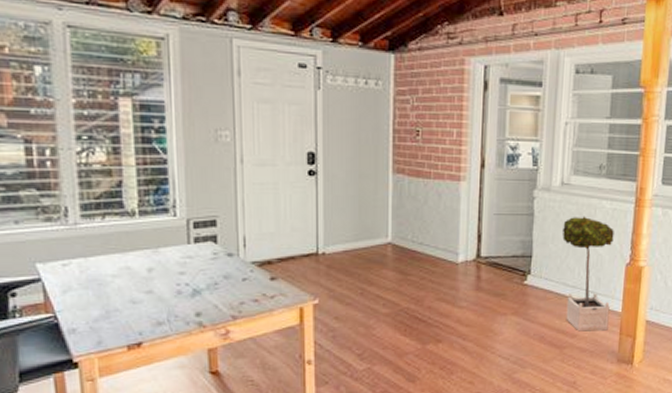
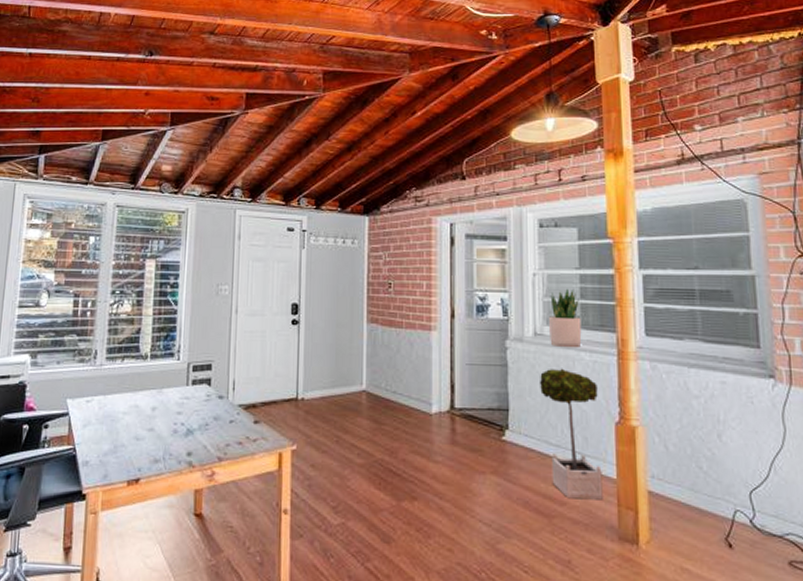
planter: none [575,138,607,197] -> present [549,288,582,348]

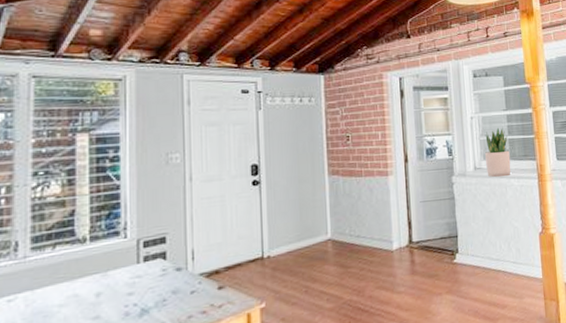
potted tree: present [540,368,603,500] -> none [481,194,533,302]

